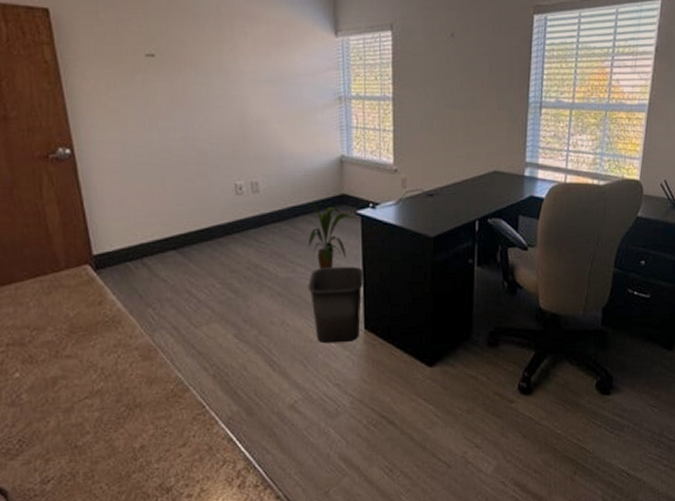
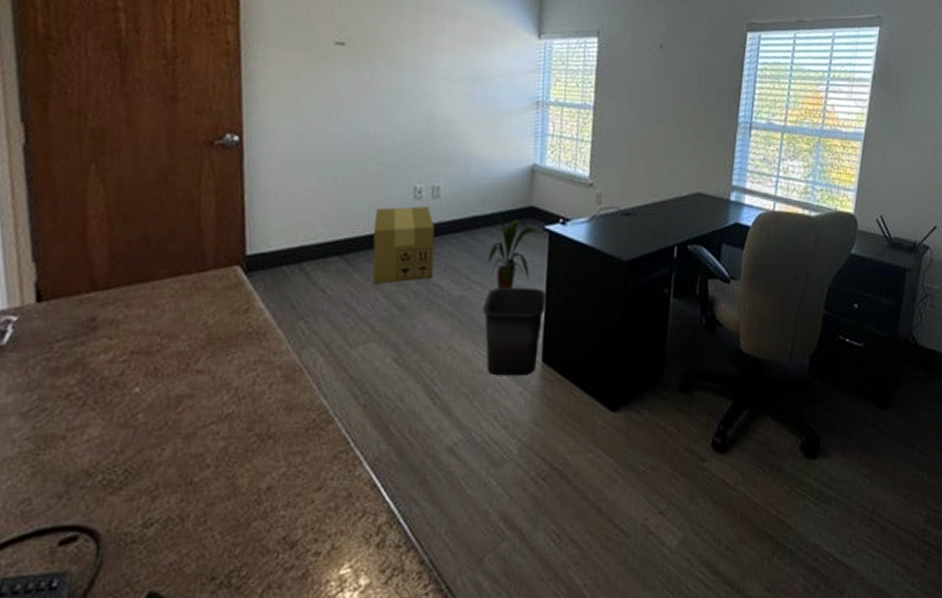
cardboard box: none [202,201,260,272] -> present [372,206,435,284]

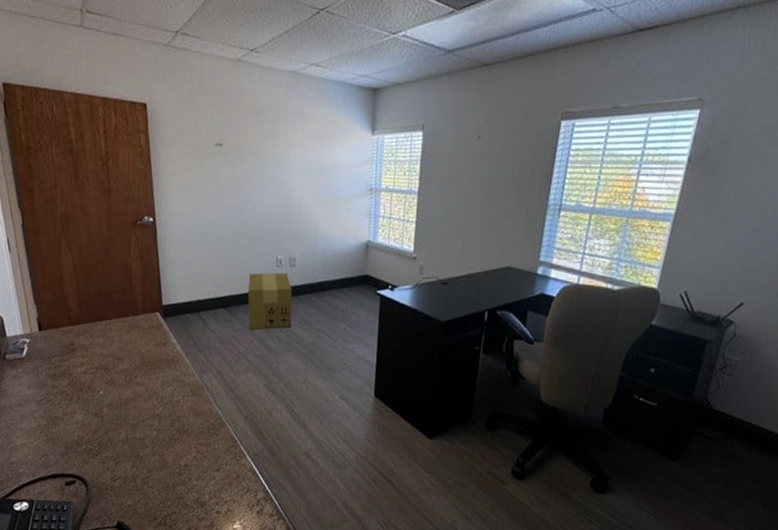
waste bin: present [482,286,546,377] -> none [328,337,378,406]
house plant: present [487,213,544,290] -> none [331,279,376,339]

